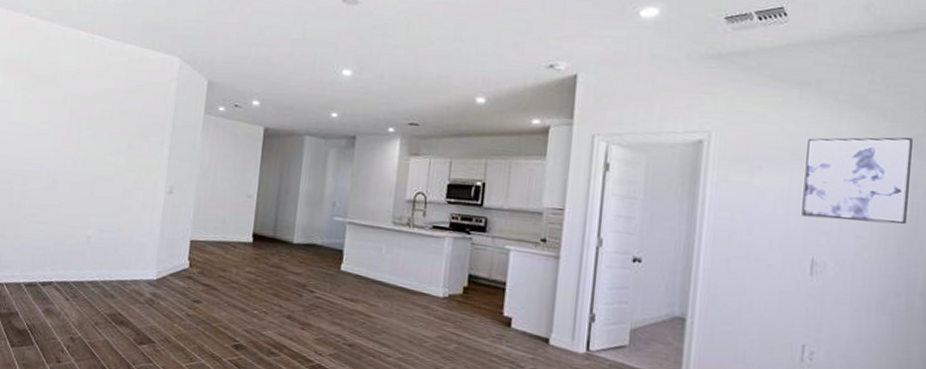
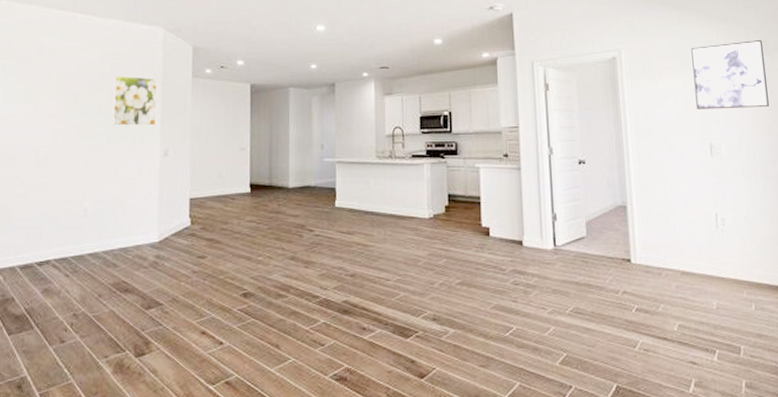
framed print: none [120,104,169,161] -> present [112,75,157,126]

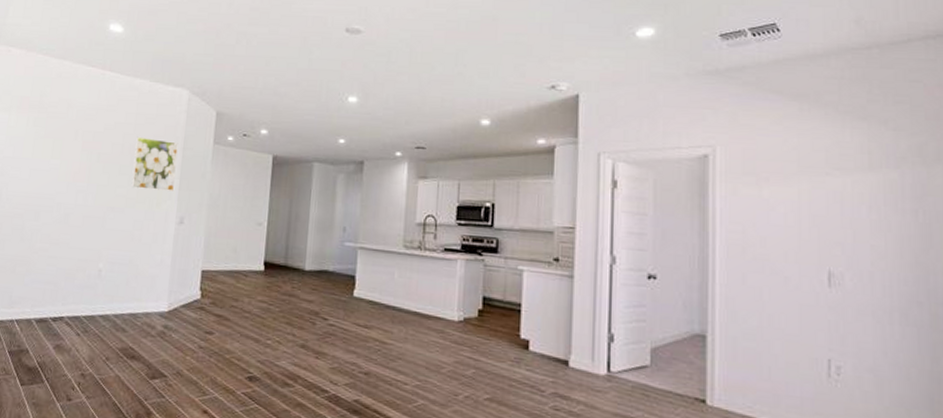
wall art: present [691,39,769,109] -> none [813,145,919,233]

